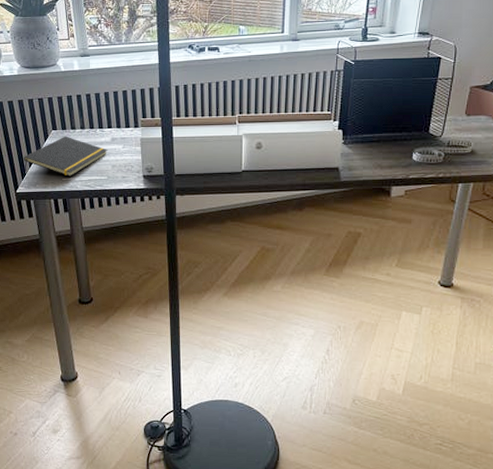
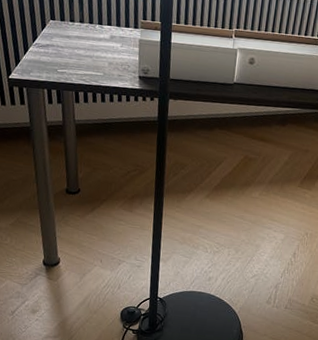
notepad: present [23,136,108,177] -> none [18,27,106,69]

